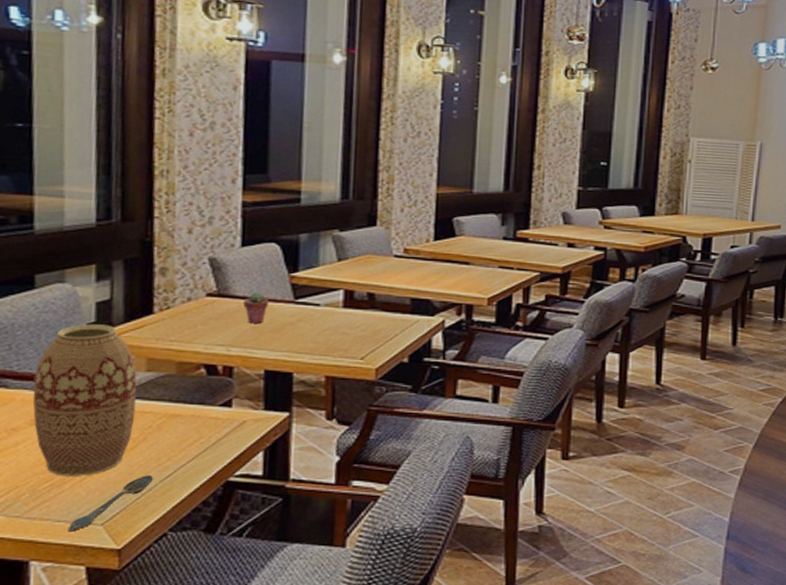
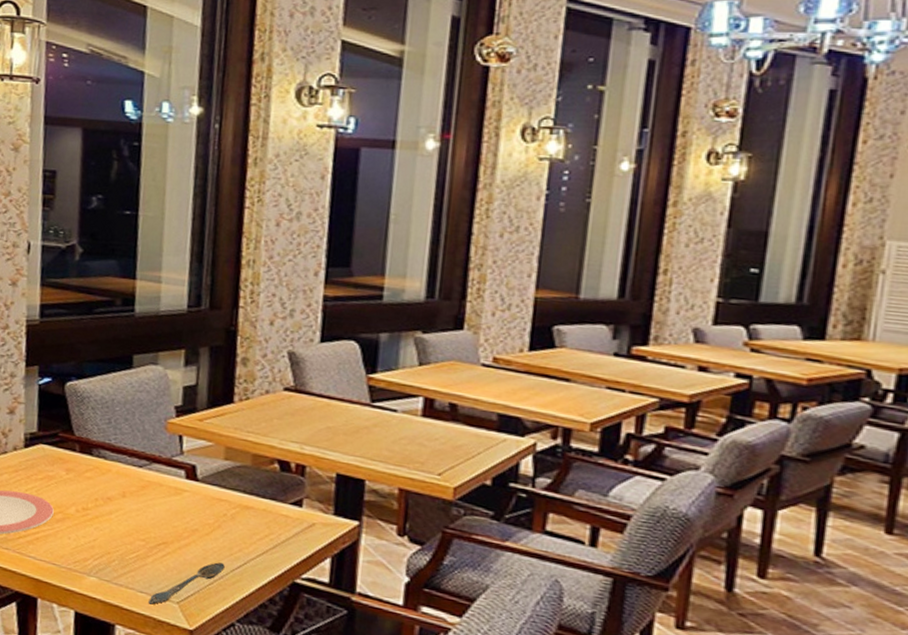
vase: present [32,324,137,476] -> none [125,406,216,554]
potted succulent: present [243,291,269,324] -> none [319,389,345,425]

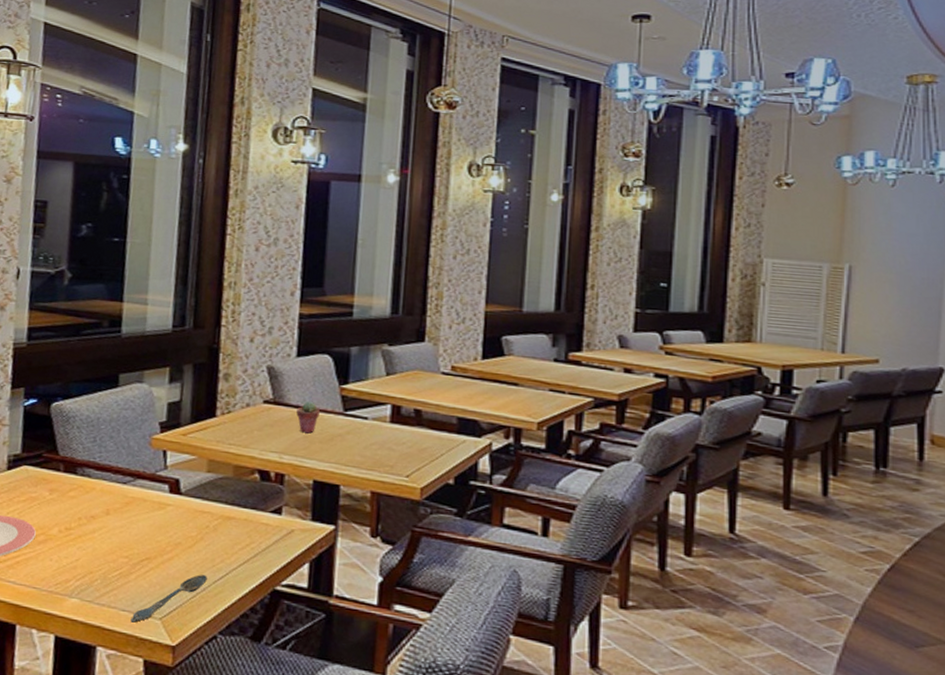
potted succulent: none [319,389,345,425] -> present [296,401,320,434]

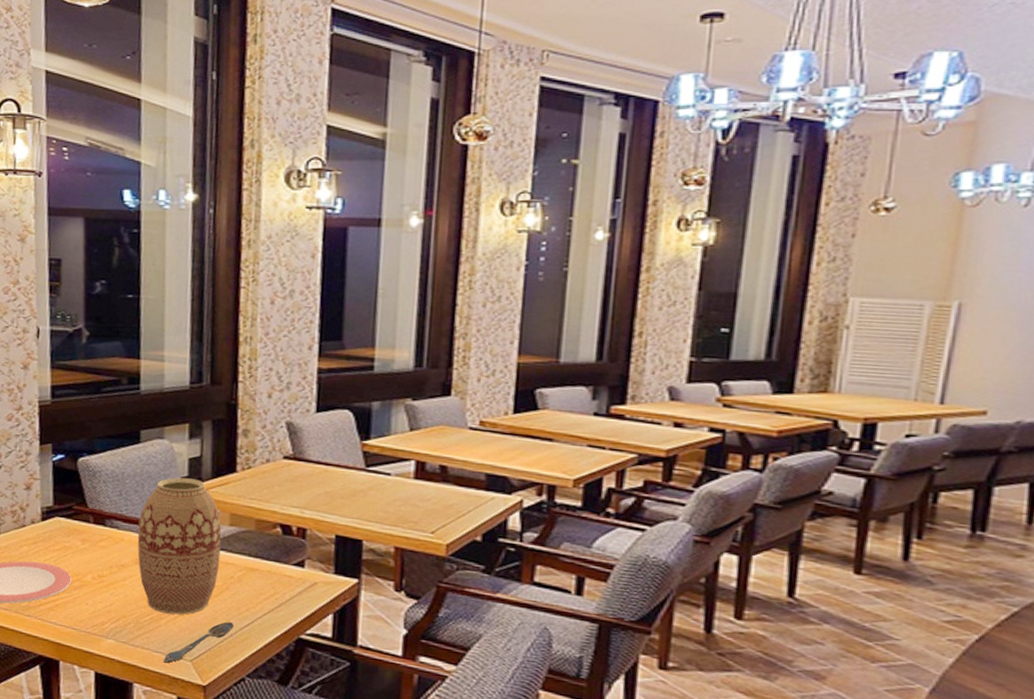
vase: none [109,422,199,569] -> present [137,477,222,615]
potted succulent: present [296,401,320,434] -> none [317,456,341,489]

